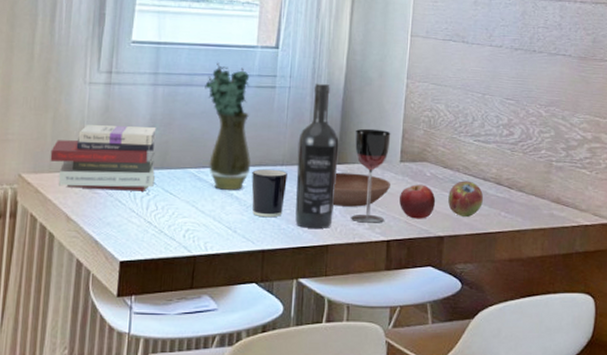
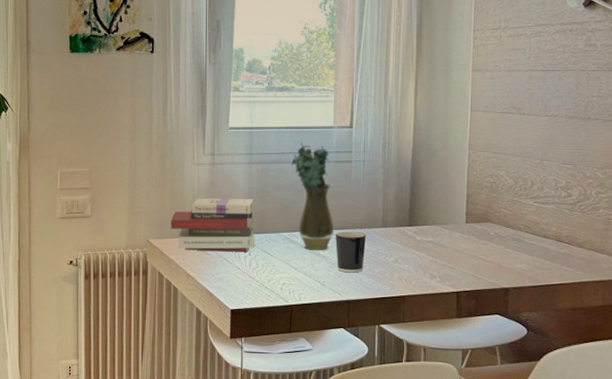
wine bottle: present [295,83,339,228] -> none [374,156,410,282]
bowl: present [332,172,390,207] -> none [406,233,458,263]
wineglass: present [351,128,391,223] -> none [423,194,456,277]
fruit: present [400,184,436,219] -> none [467,242,500,273]
fruit: present [448,180,484,217] -> none [512,238,545,270]

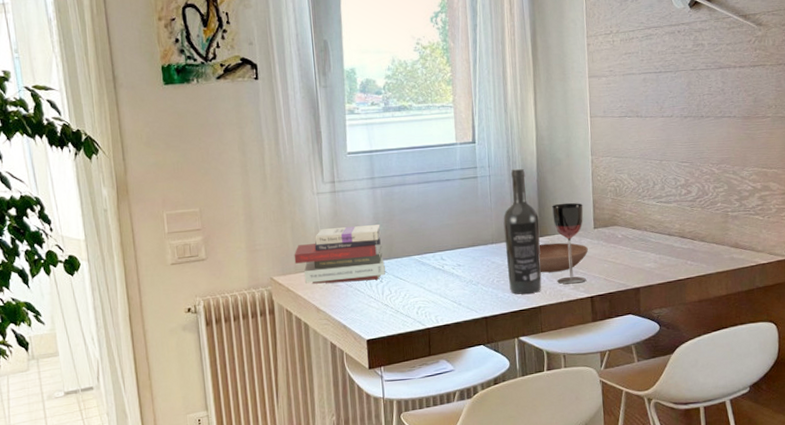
vase: present [291,142,334,250] -> none [416,162,466,271]
mug: present [335,231,366,273] -> none [467,247,499,290]
wine bottle: none [374,156,410,282] -> present [503,168,542,294]
bowl: none [406,233,458,263] -> present [539,242,588,273]
wineglass: none [423,194,456,277] -> present [551,202,586,284]

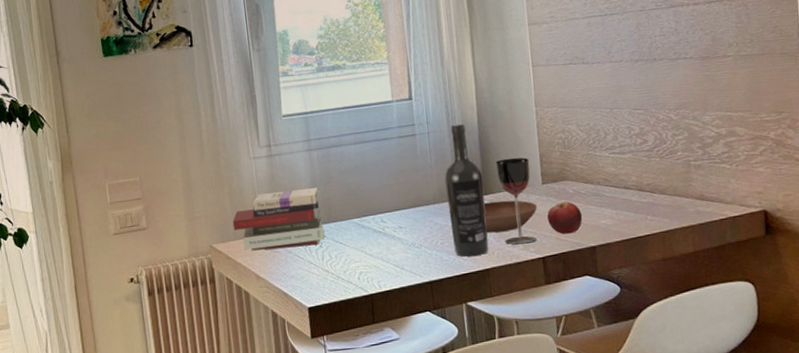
fruit: none [597,245,629,276] -> present [547,201,583,234]

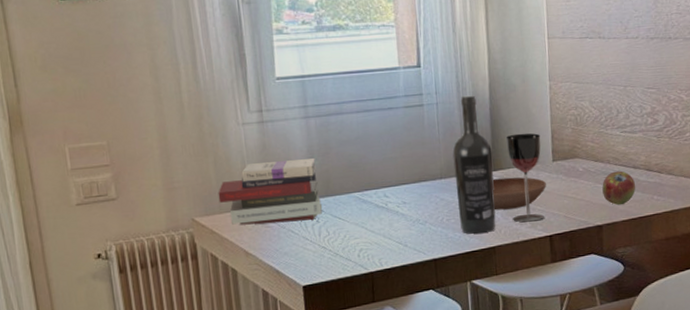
fruit: present [547,201,583,234] -> none [556,179,591,213]
fruit: none [593,191,629,226] -> present [602,170,636,205]

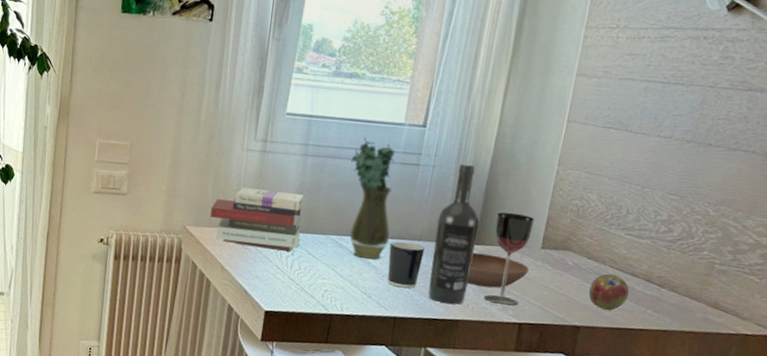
vase: none [354,88,412,209] -> present [349,137,395,259]
mug: none [413,183,448,230] -> present [387,241,425,289]

